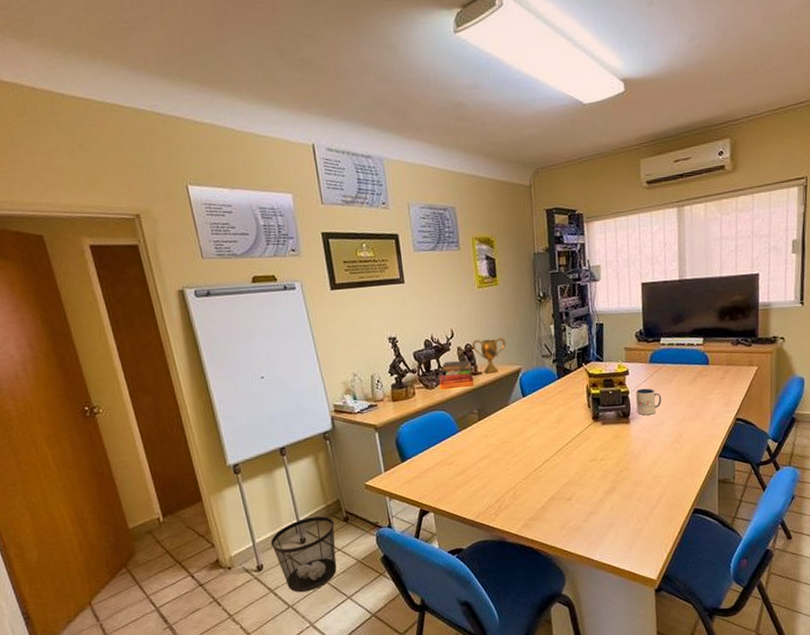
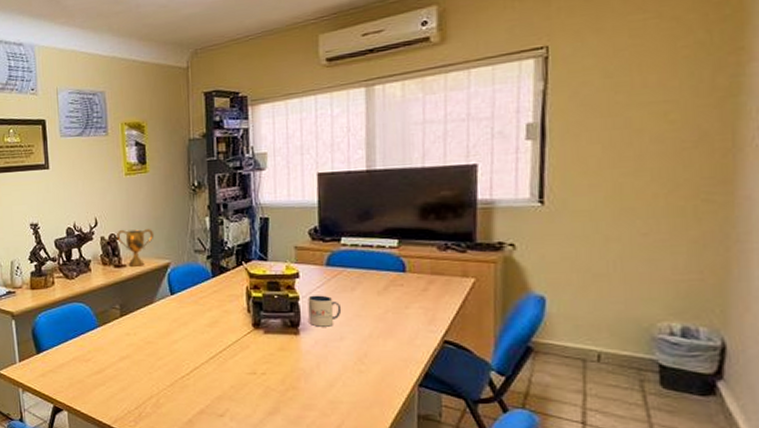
books: present [438,360,474,389] -> none [79,251,118,280]

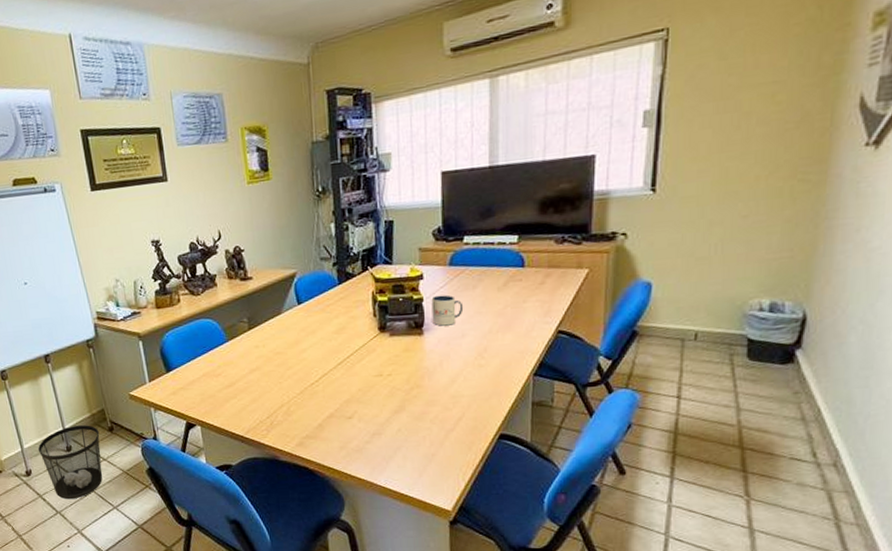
trophy cup: present [117,229,155,267] -> none [241,239,280,279]

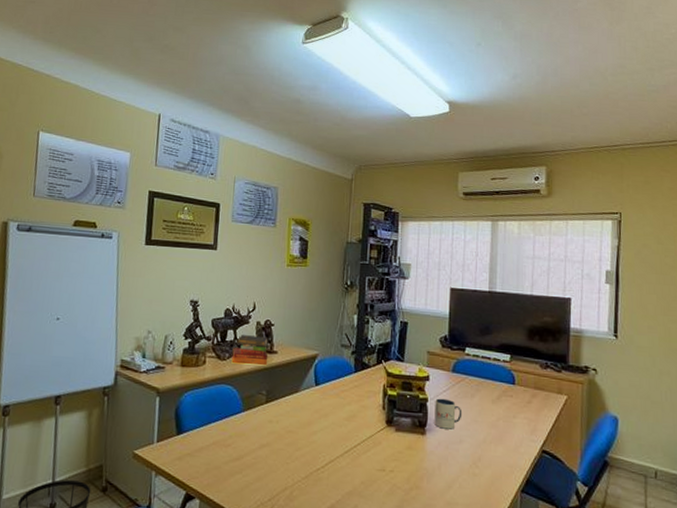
books: none [205,264,244,296] -> present [231,335,268,365]

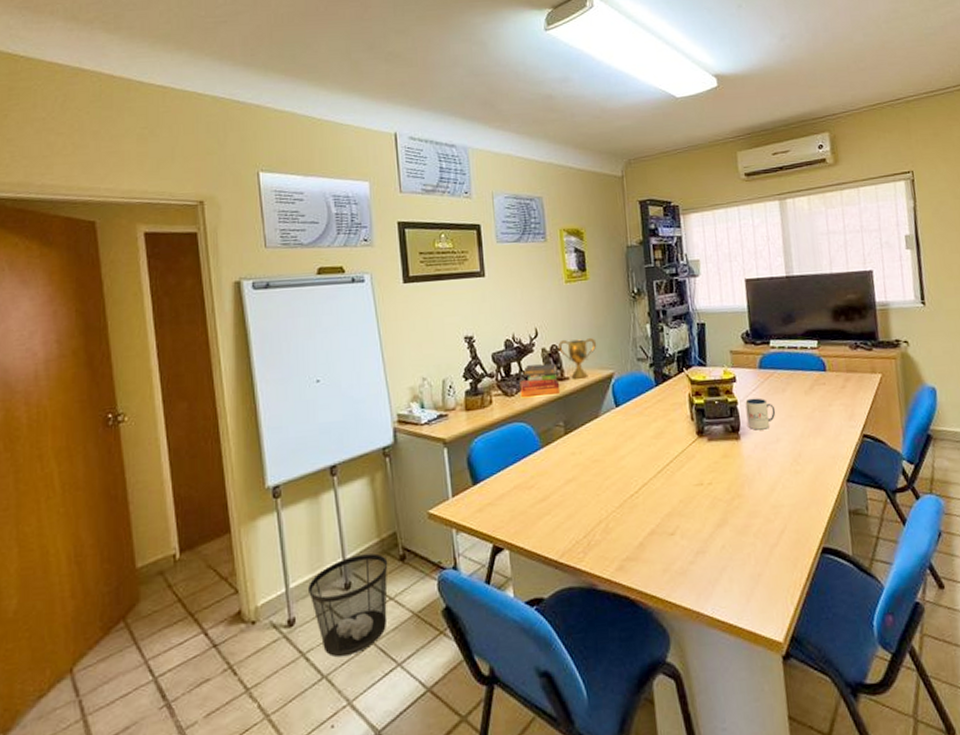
trophy cup: none [272,316,307,355] -> present [558,338,597,379]

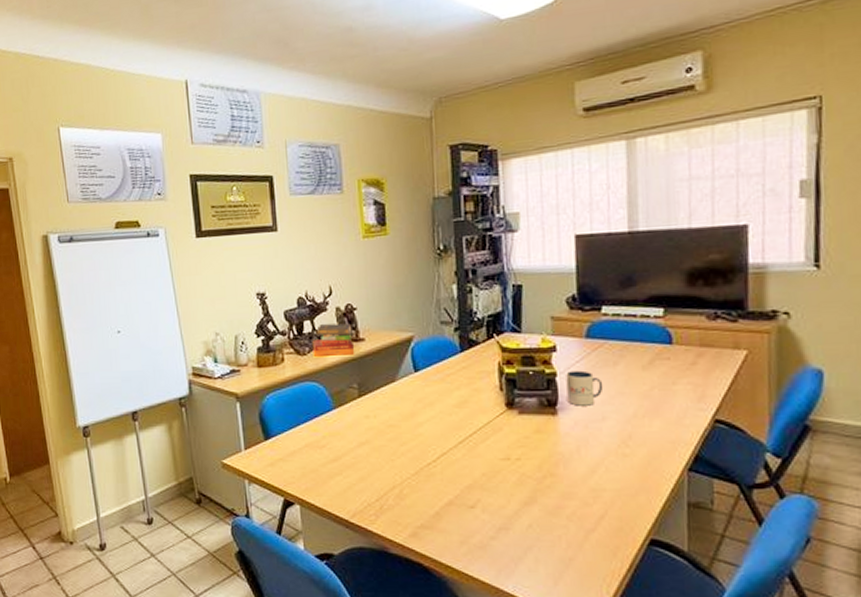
waste bin: present [307,553,388,658] -> none [115,495,186,582]
trophy cup: present [558,338,597,379] -> none [354,298,396,341]

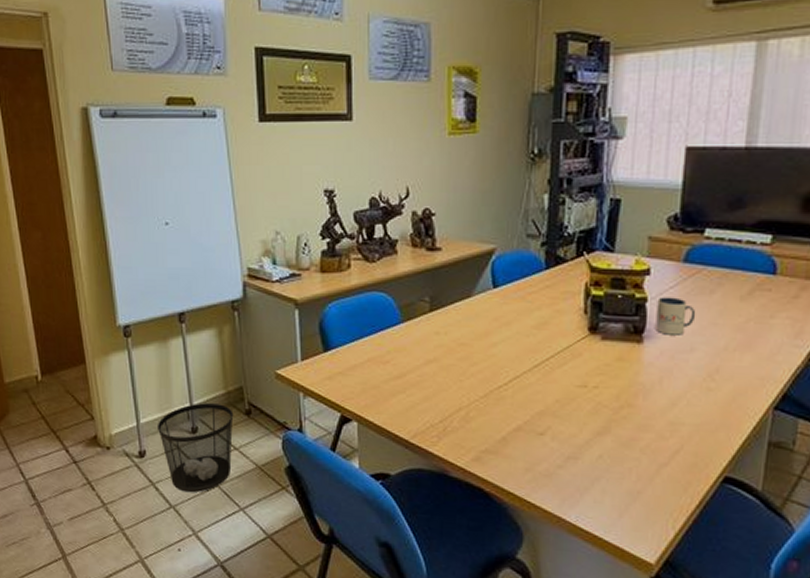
waste bin: none [115,495,186,582] -> present [156,403,234,493]
books: present [312,323,355,356] -> none [383,230,430,265]

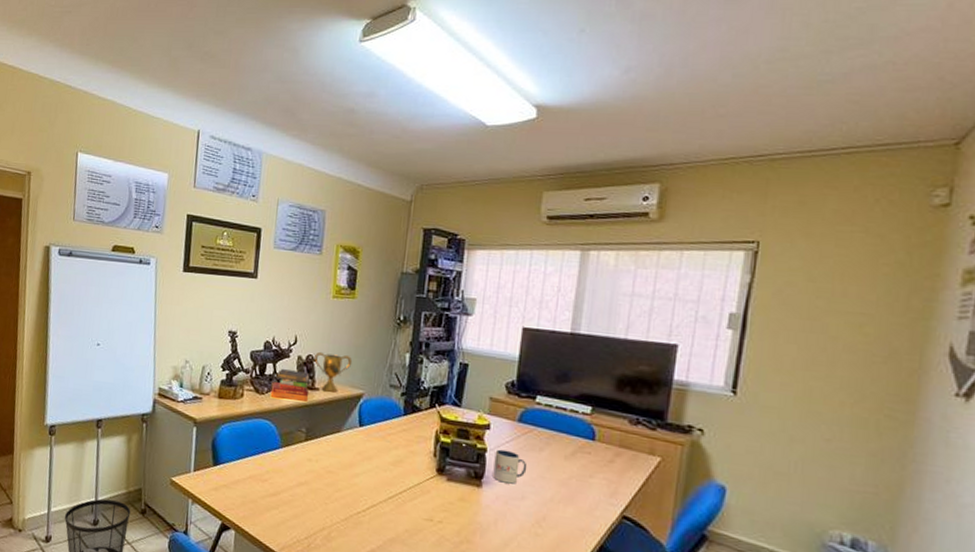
books: none [383,230,430,265] -> present [270,369,310,402]
trophy cup: none [432,203,479,251] -> present [314,351,353,393]

